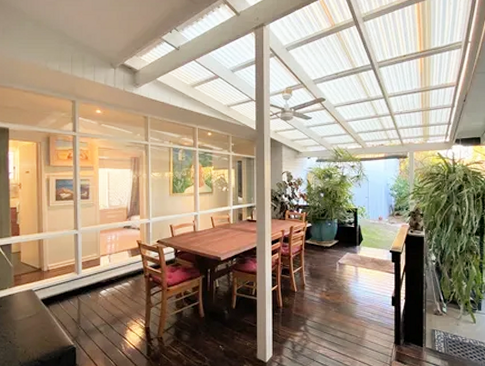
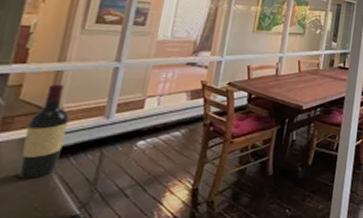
wine bottle: none [29,249,53,319] -> present [18,84,70,178]

